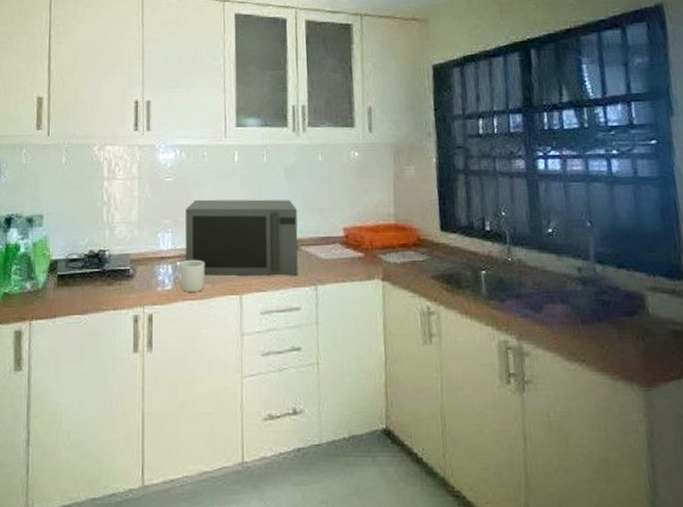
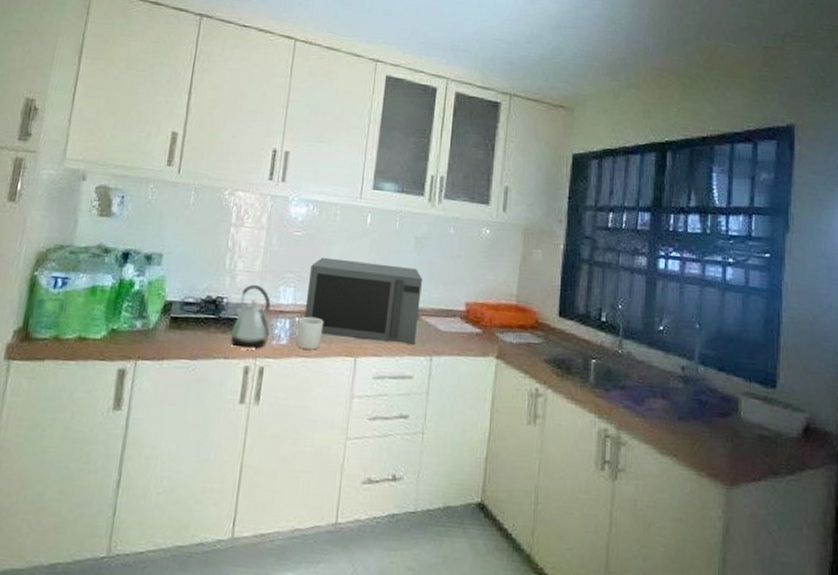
kettle: none [116,234,154,299] -> present [230,284,271,349]

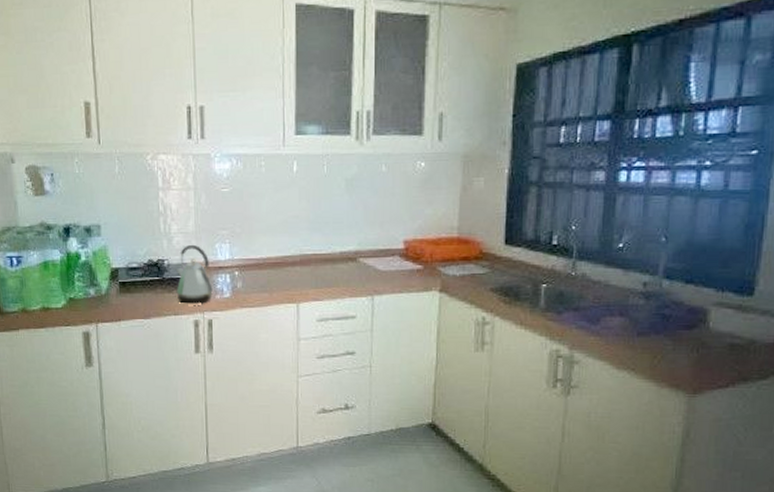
mug: present [295,316,324,350] -> none [237,269,263,300]
microwave: present [304,257,422,345] -> none [242,210,357,286]

